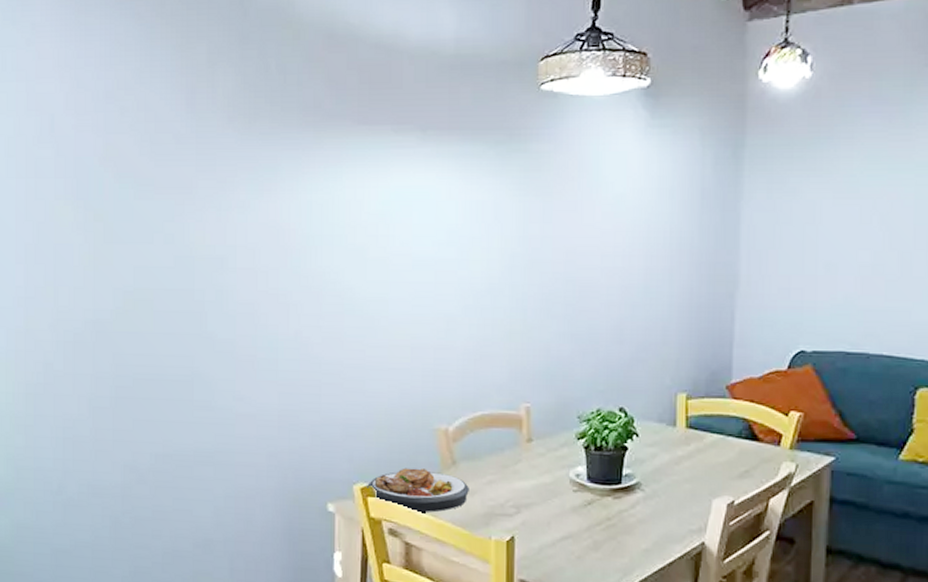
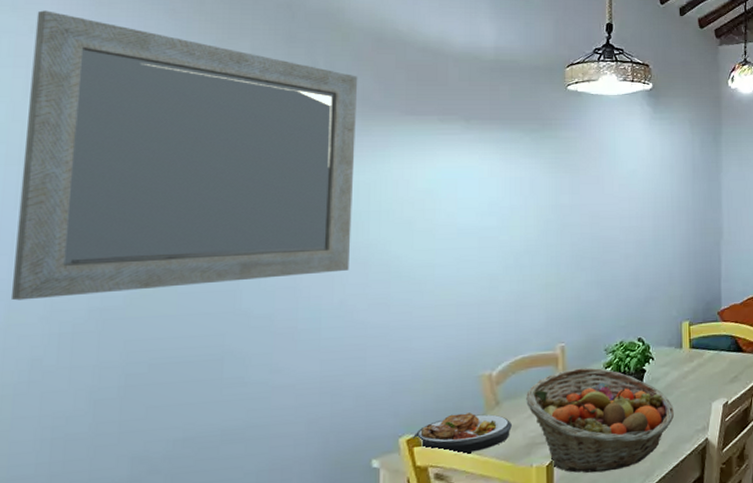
home mirror: none [27,22,309,308] -> present [10,10,358,301]
fruit basket: none [485,435,661,561] -> present [526,367,674,473]

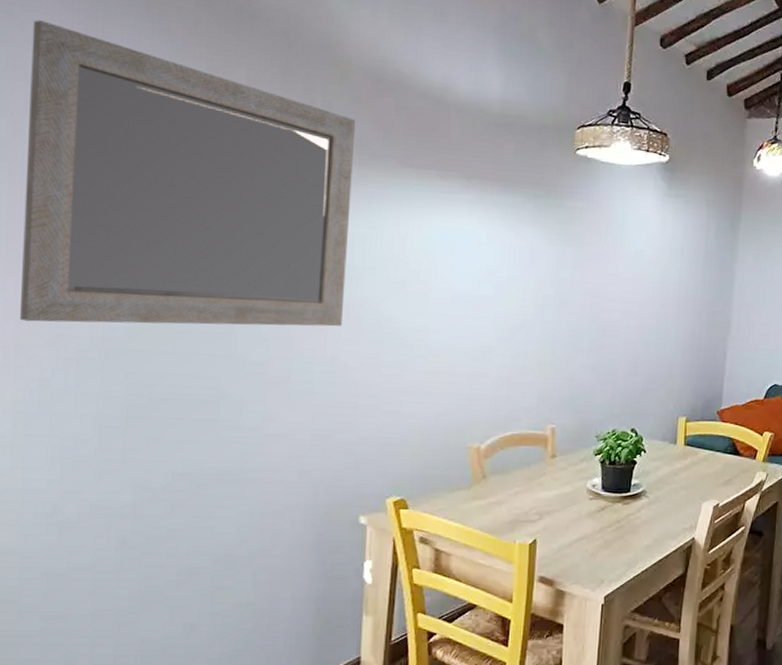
plate: present [413,412,512,455] -> none [400,482,497,522]
fruit basket: present [526,367,674,473] -> none [513,452,662,557]

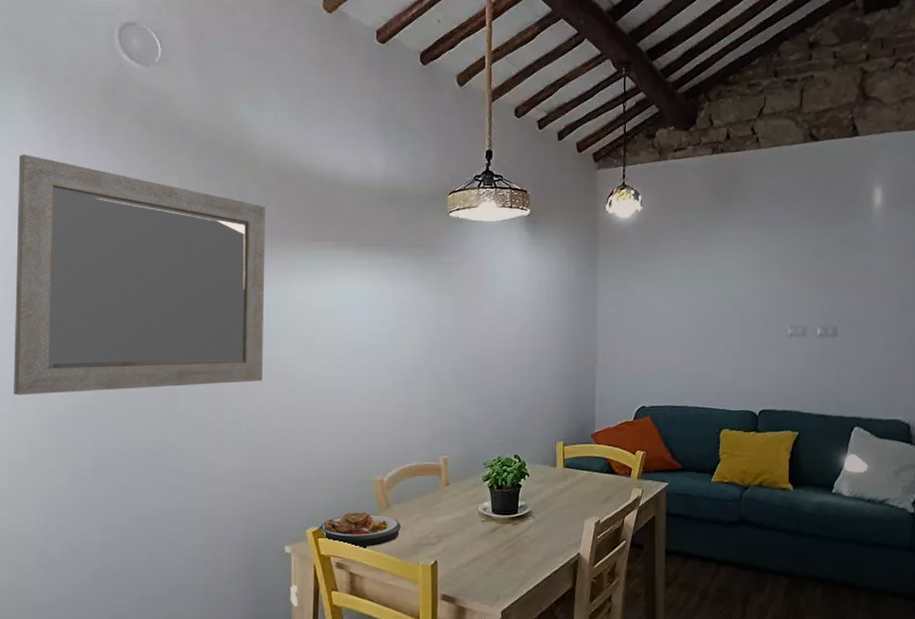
plate: none [400,482,497,522] -> present [318,512,401,548]

